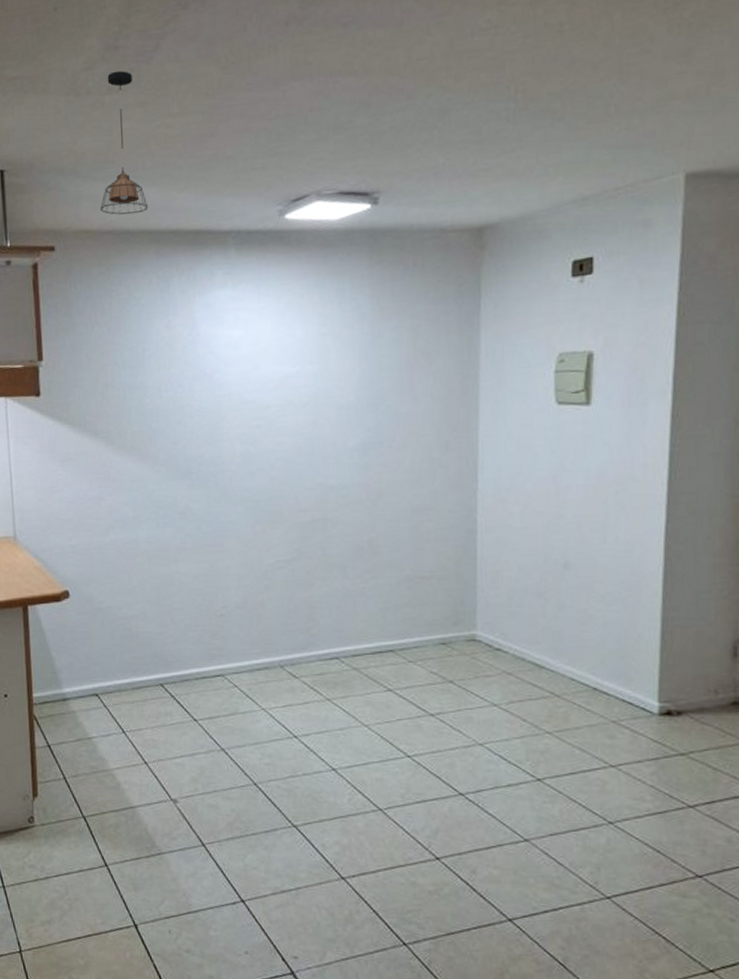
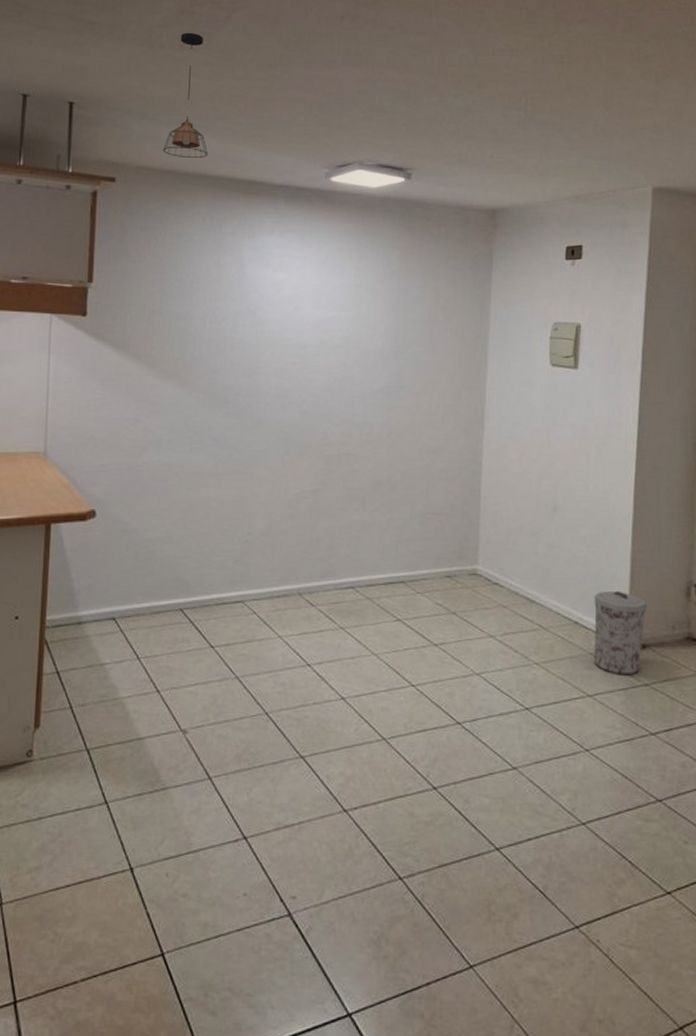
trash can: none [616,653,682,743] -> present [594,590,647,674]

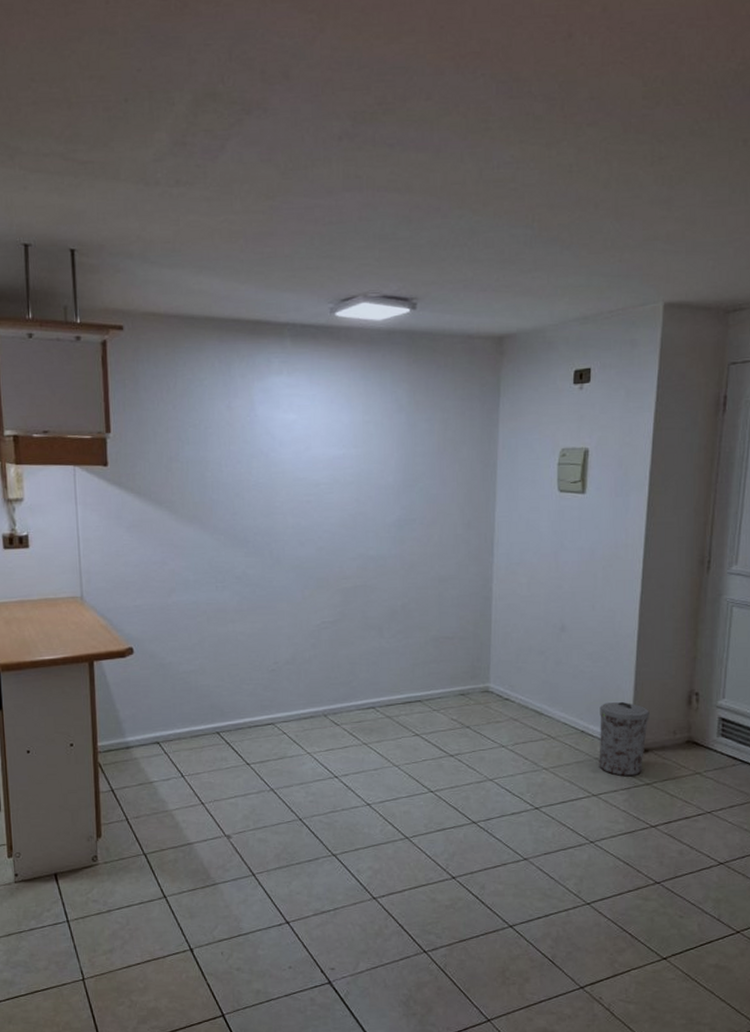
pendant light: present [163,32,209,159] -> none [167,165,213,301]

